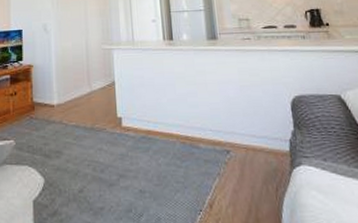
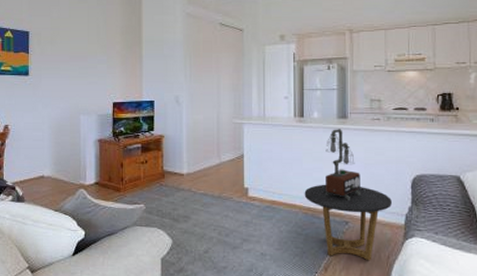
side table: none [180,110,273,195] -> present [304,184,392,261]
table lamp: none [197,50,244,127] -> present [321,129,366,200]

